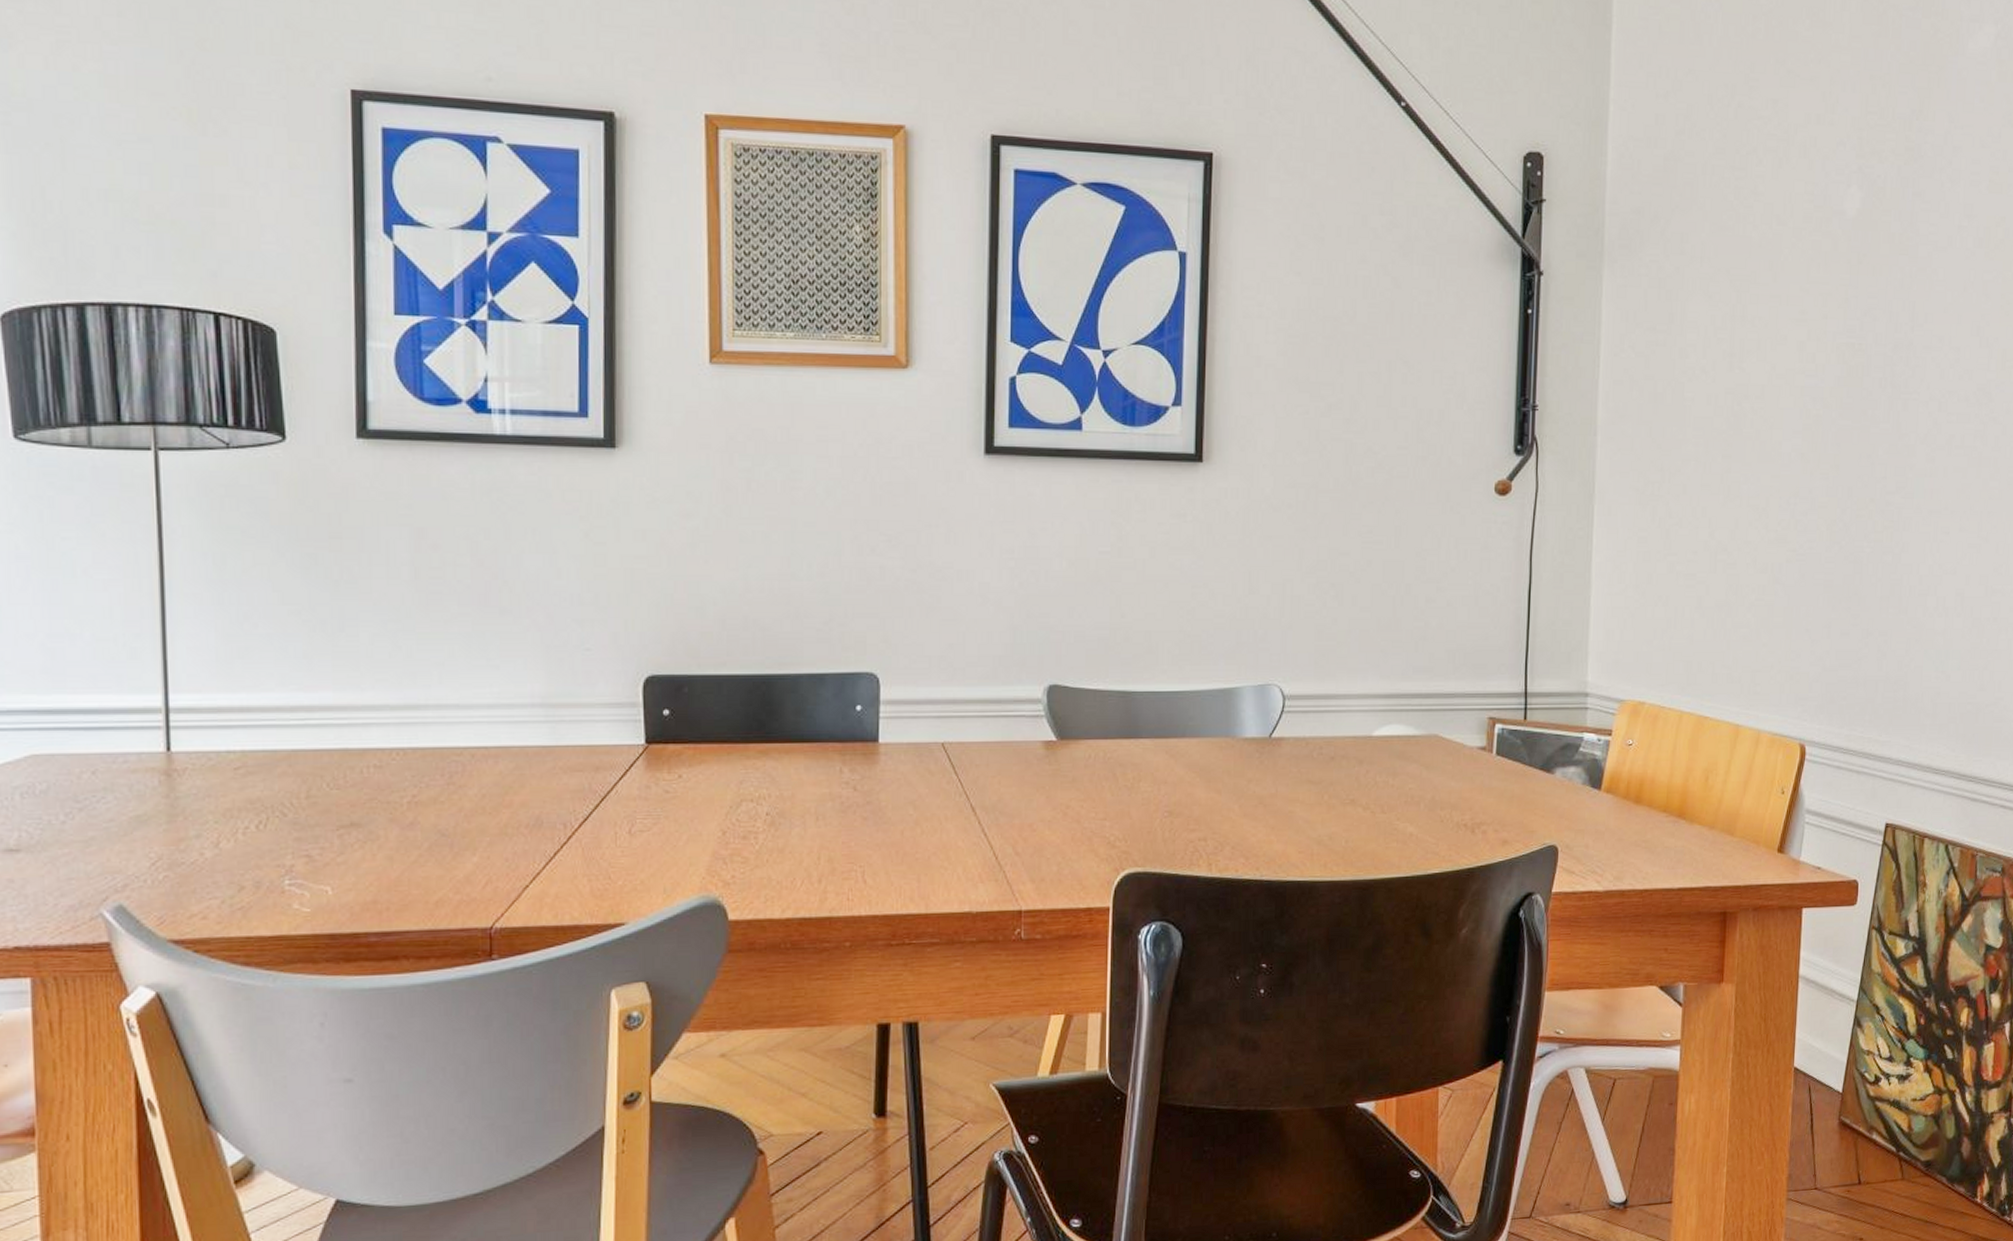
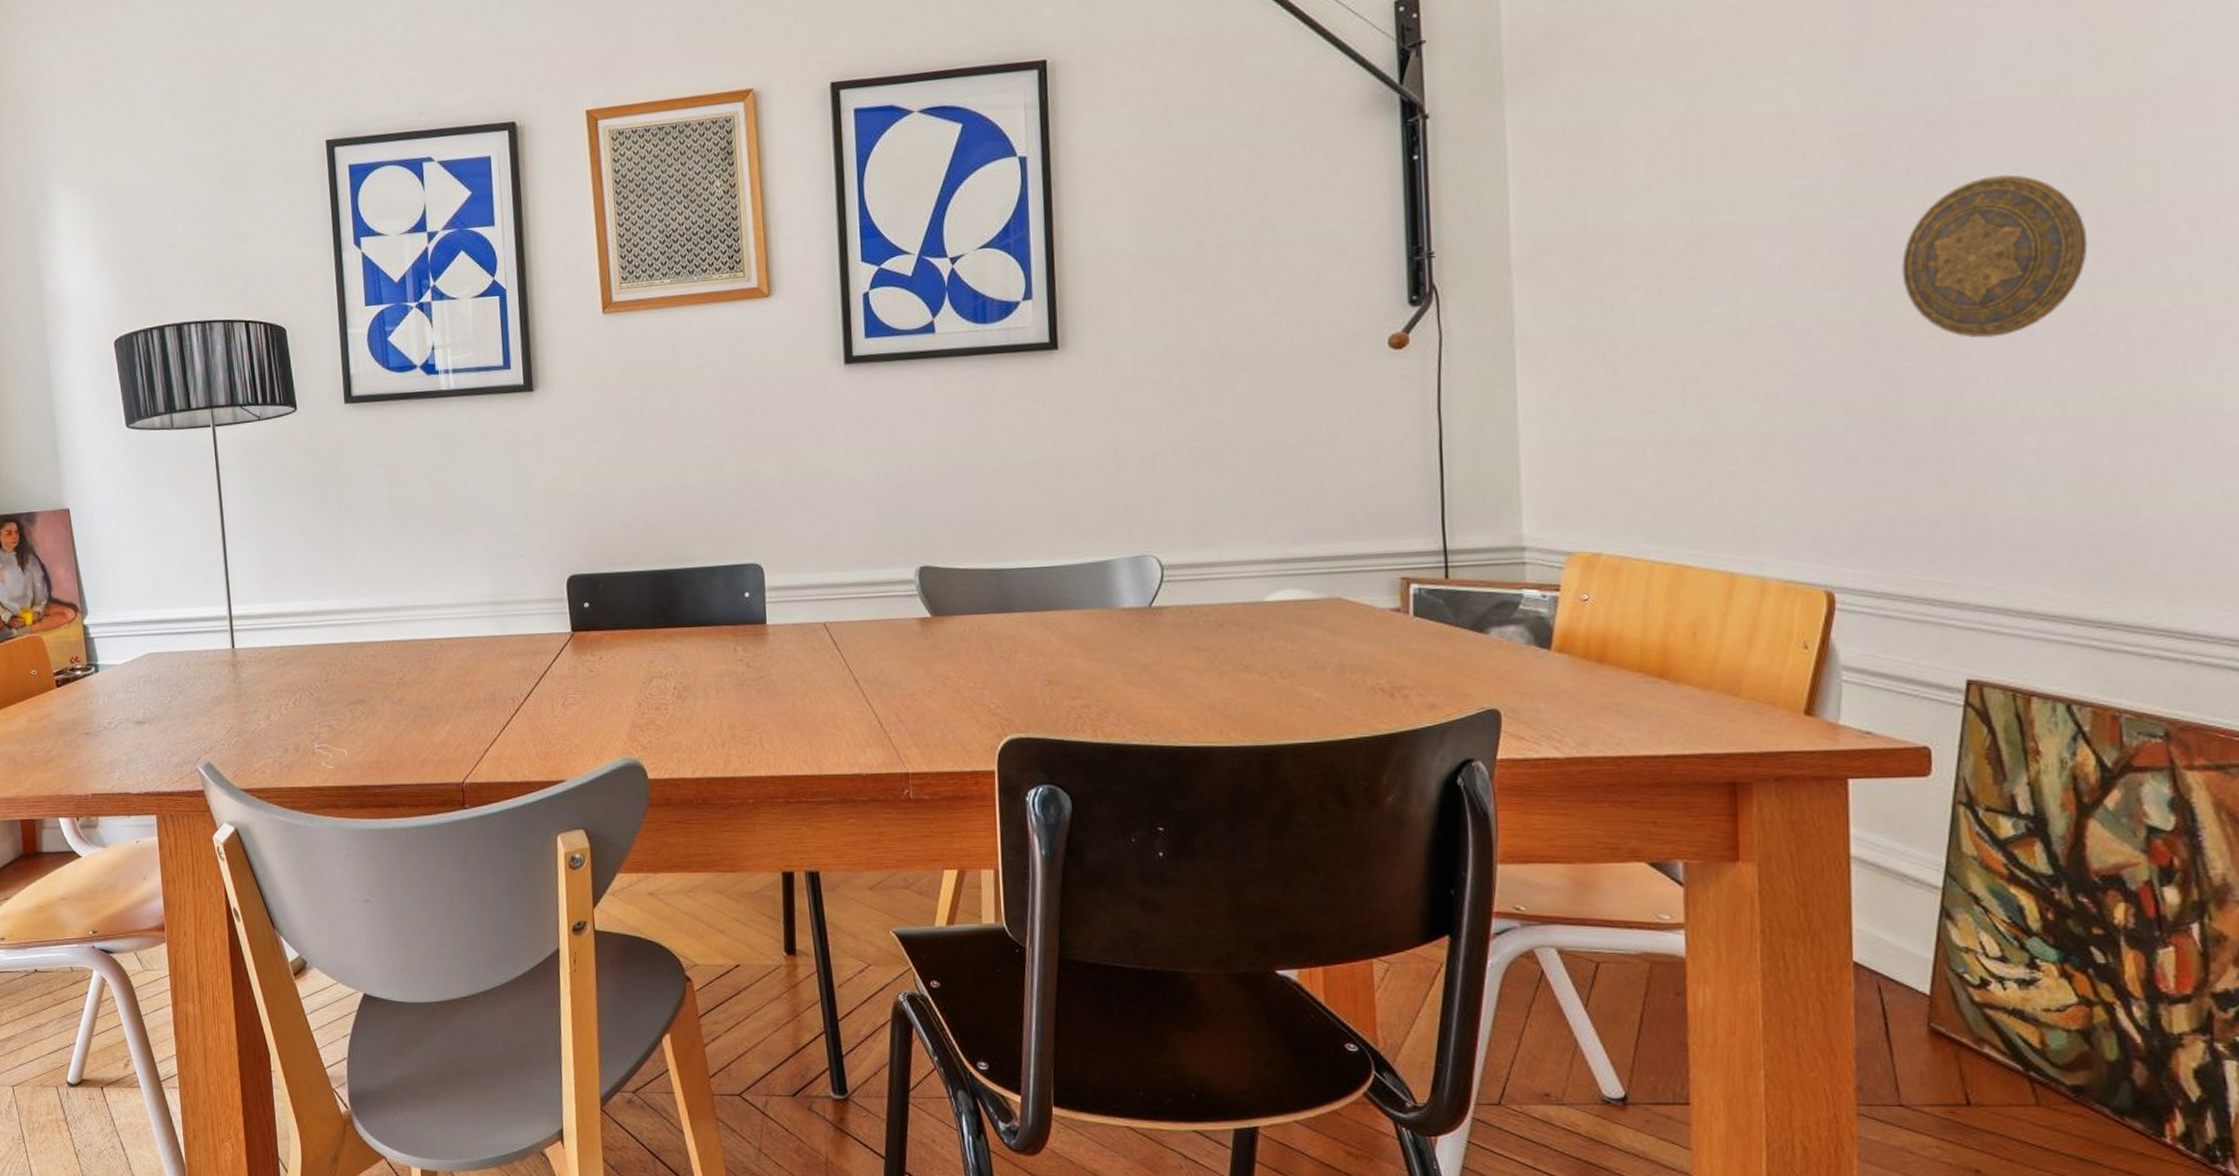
decorative plate: none [1870,395,1988,533] -> present [1901,174,2088,338]

